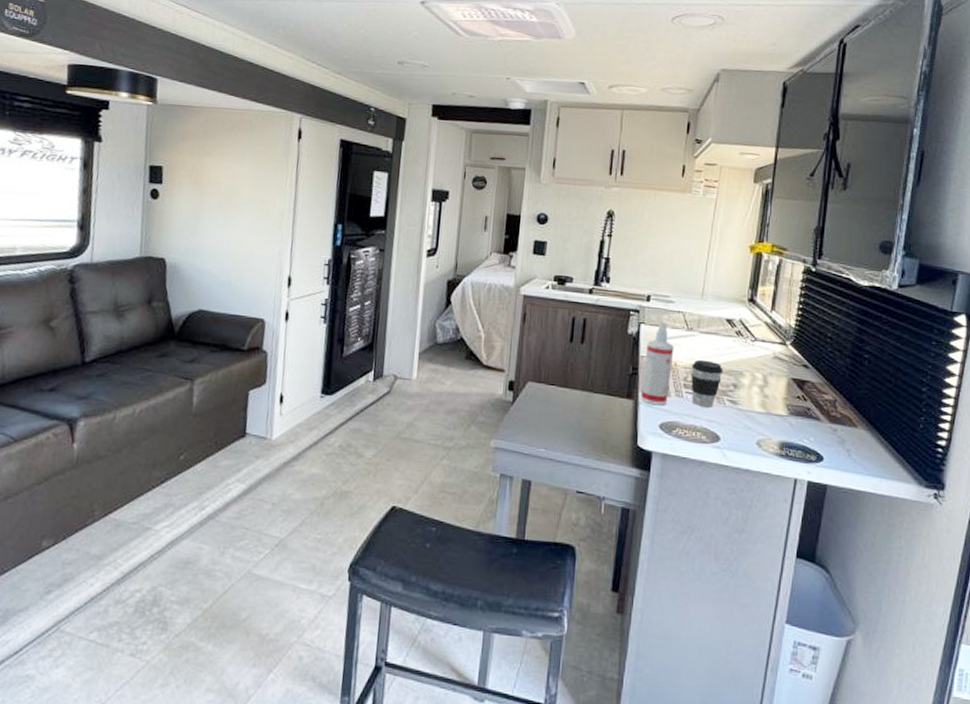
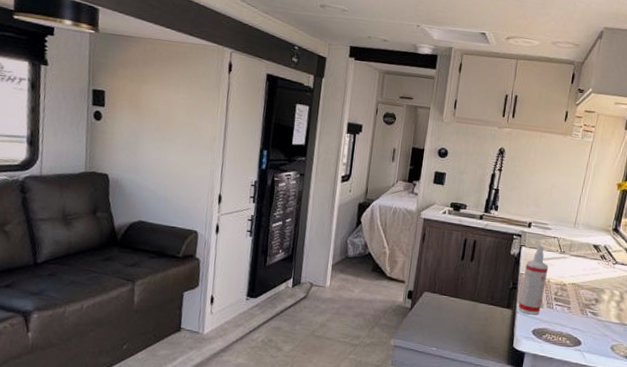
coffee cup: present [691,359,723,408] -> none [560,278,588,318]

